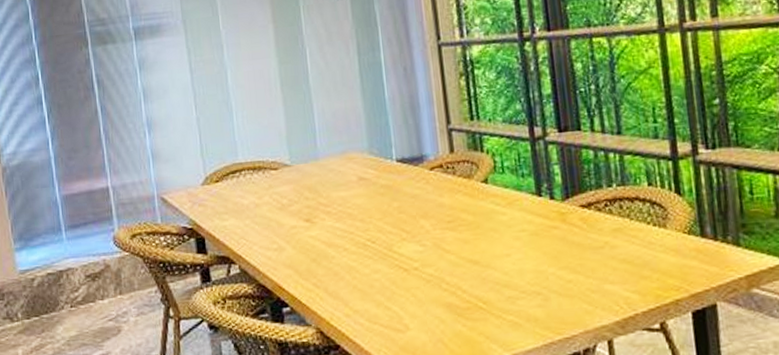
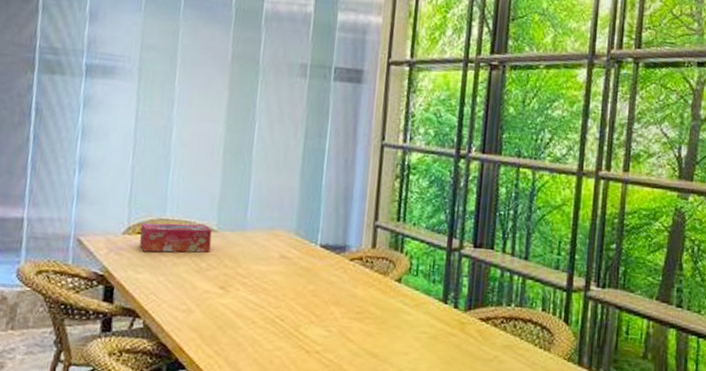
tissue box: none [217,161,288,198] -> present [139,223,212,253]

